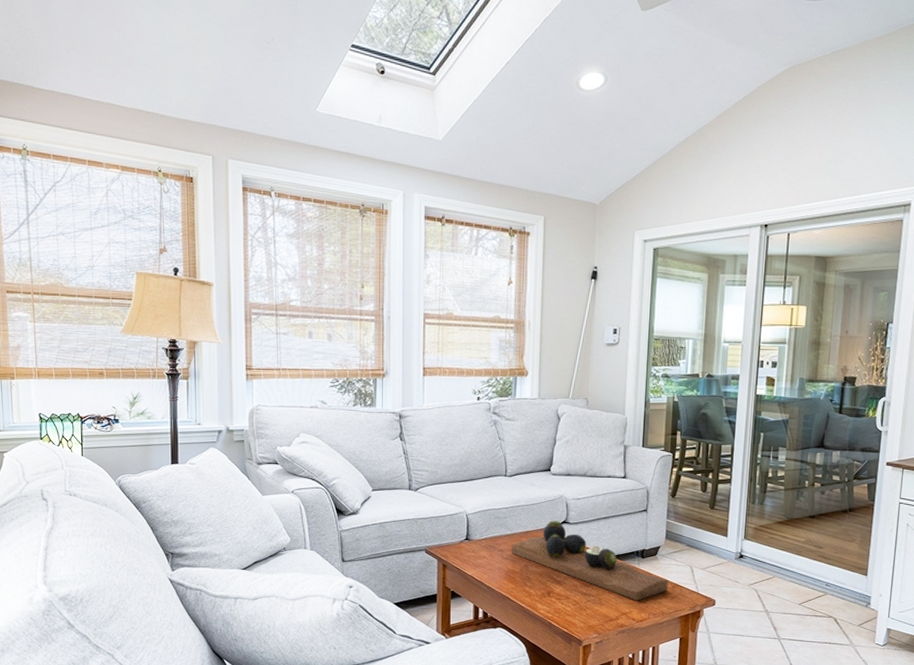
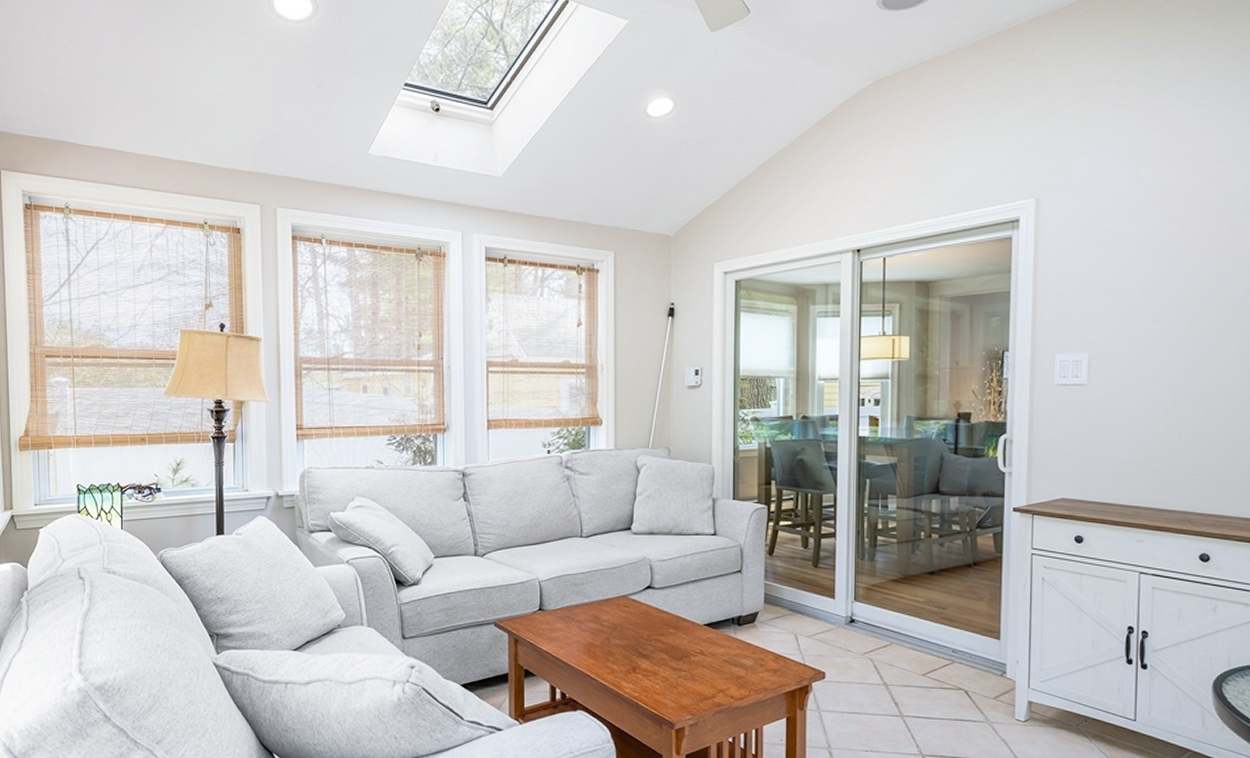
decorative tray: present [511,520,668,601] -> none [590,586,770,676]

